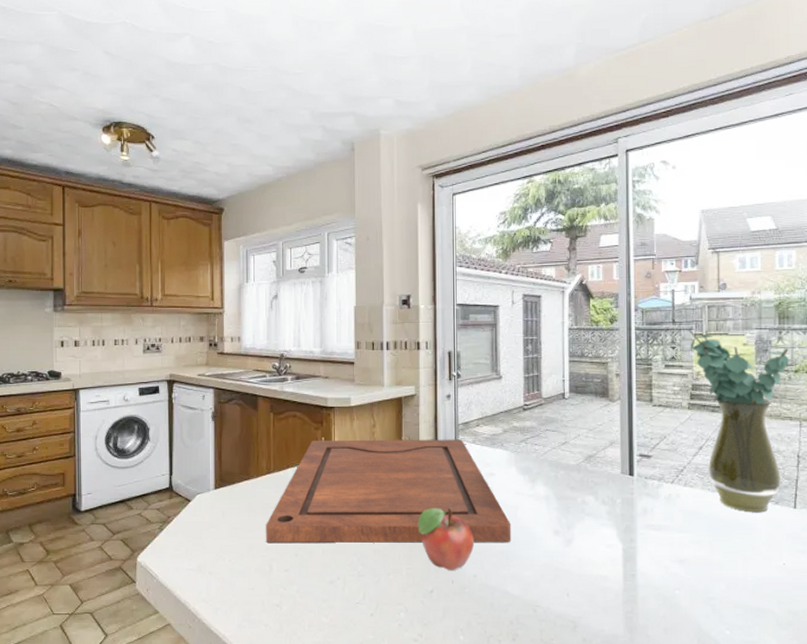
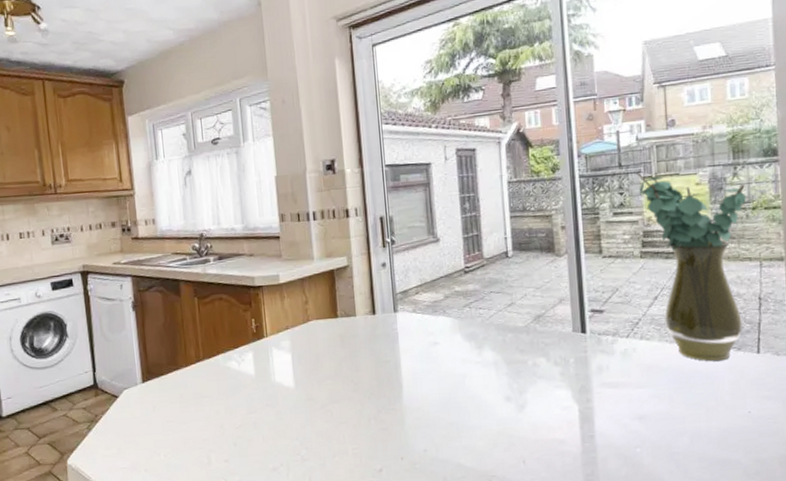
cutting board: present [266,439,512,543] -> none [200,309,461,434]
fruit: present [418,506,474,571] -> none [361,381,422,448]

